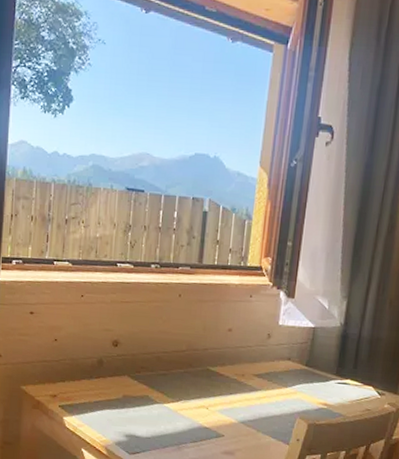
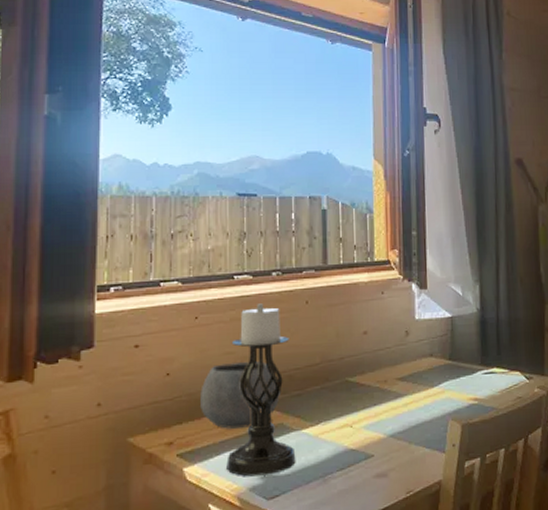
bowl: none [80,338,147,394] -> present [200,361,279,429]
candle holder: none [98,291,161,435] -> present [226,303,296,477]

